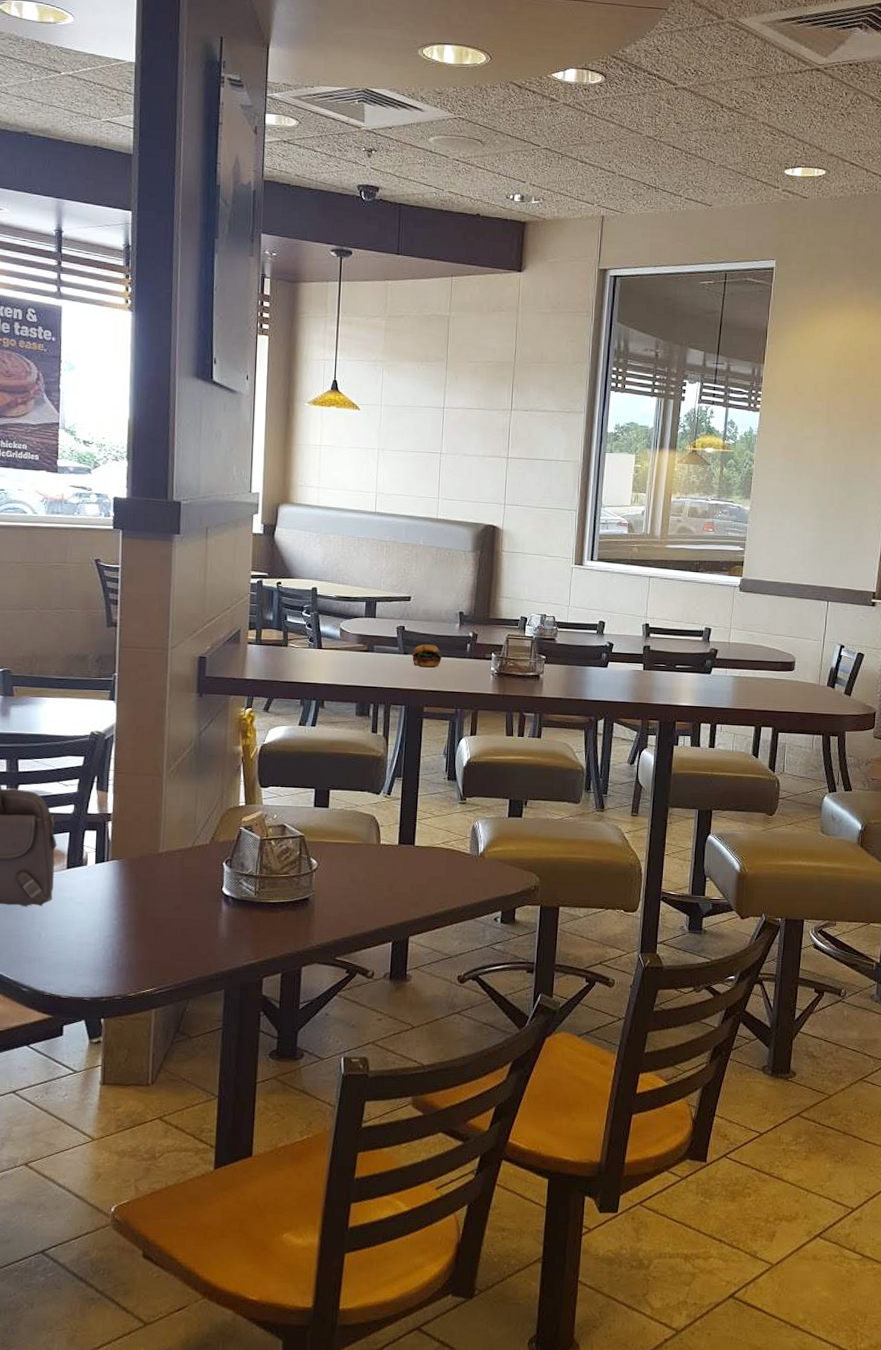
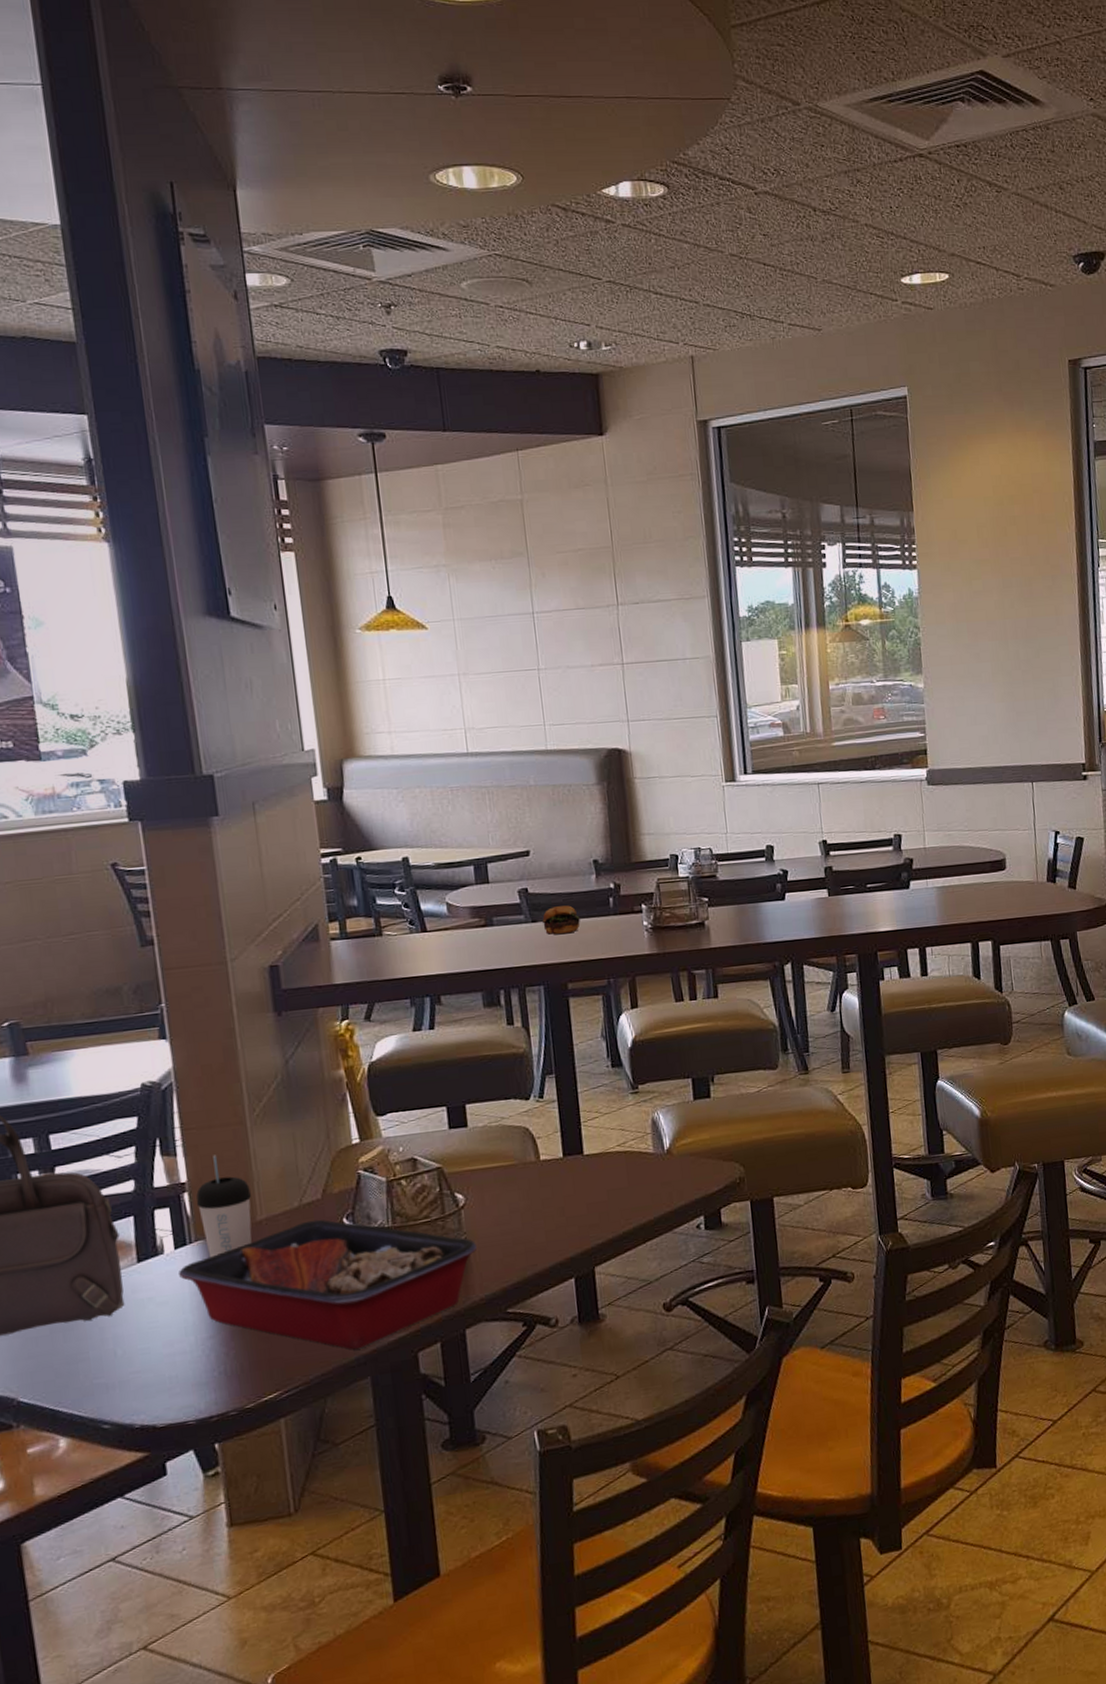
tray: none [95,860,321,967] -> present [179,1219,478,1350]
beverage cup: none [116,796,158,875] -> present [196,1155,252,1258]

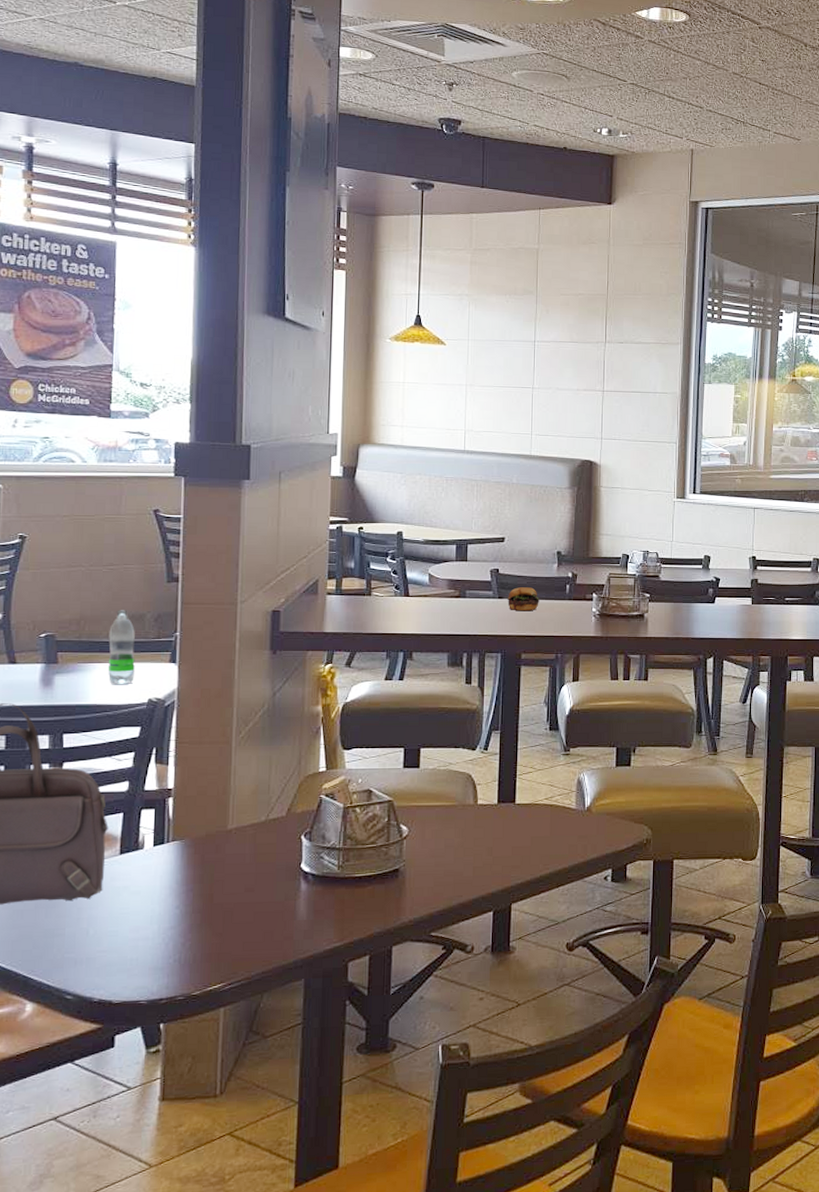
bottle: none [82,984,121,1073] -> present [108,610,135,685]
tray: present [179,1219,478,1350] -> none [154,834,413,953]
beverage cup: present [196,1155,252,1258] -> none [178,767,226,857]

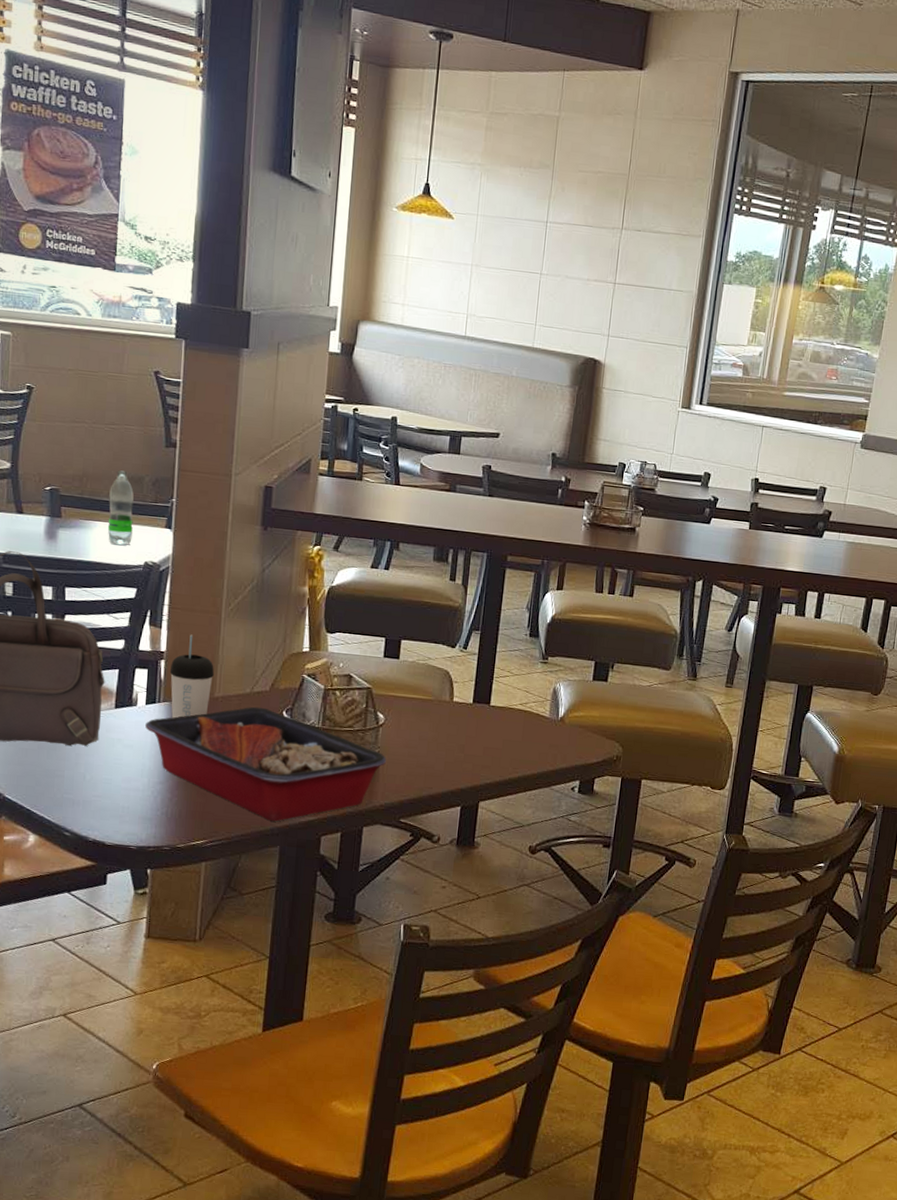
tray: none [154,834,413,953] -> present [145,706,387,822]
beverage cup: none [178,767,226,857] -> present [169,634,214,718]
hamburger: present [507,587,539,611] -> none [497,486,530,513]

